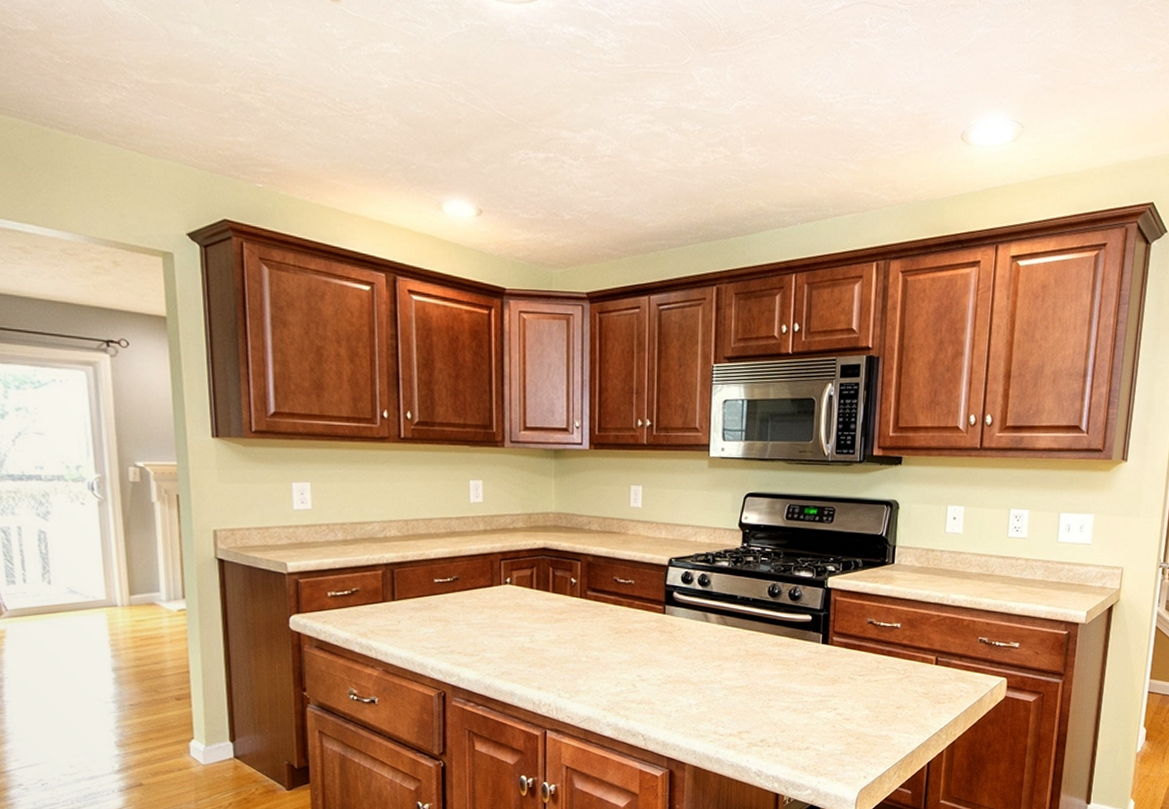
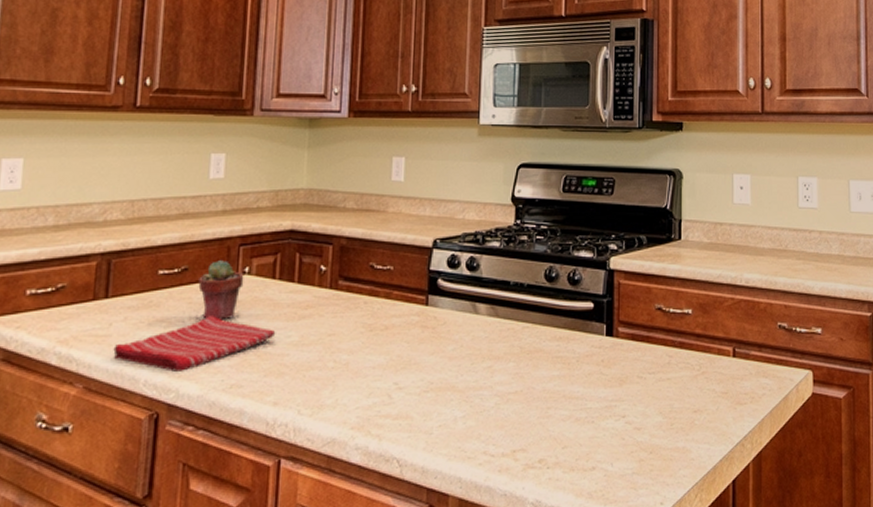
dish towel: none [404,617,536,660] -> present [113,316,276,372]
potted succulent: none [468,572,506,621] -> present [198,260,244,320]

